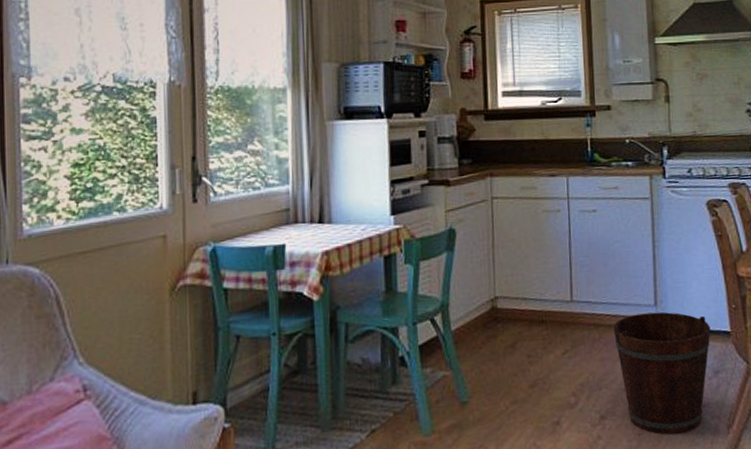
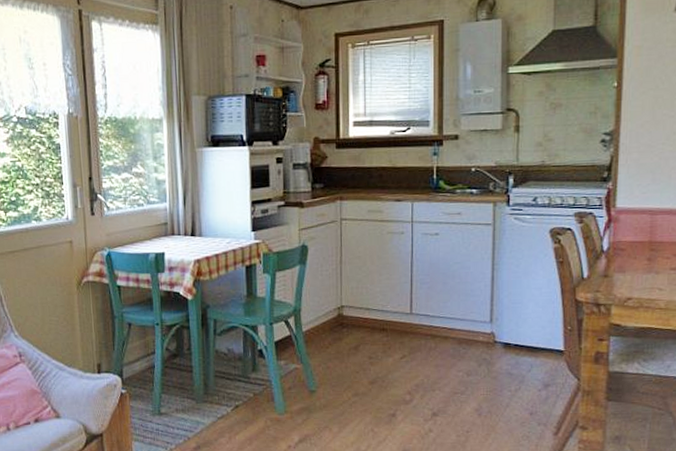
bucket: present [613,311,711,435] -> none [449,328,544,436]

